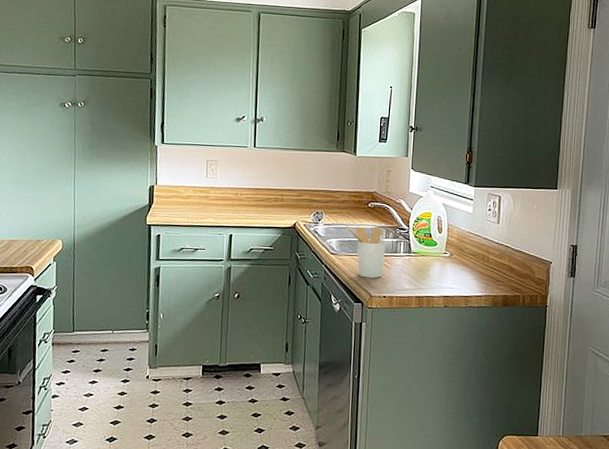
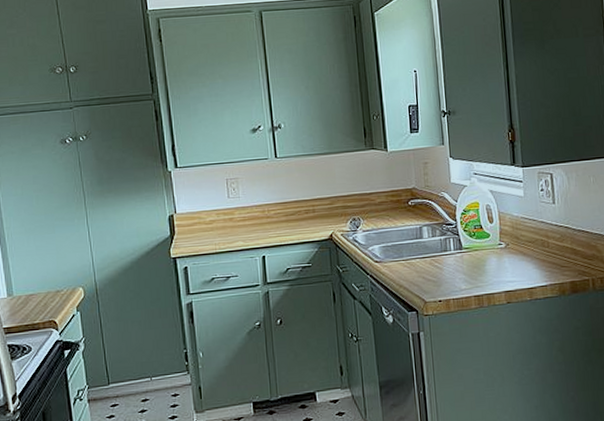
utensil holder: present [346,226,387,279] -> none [388,225,435,283]

